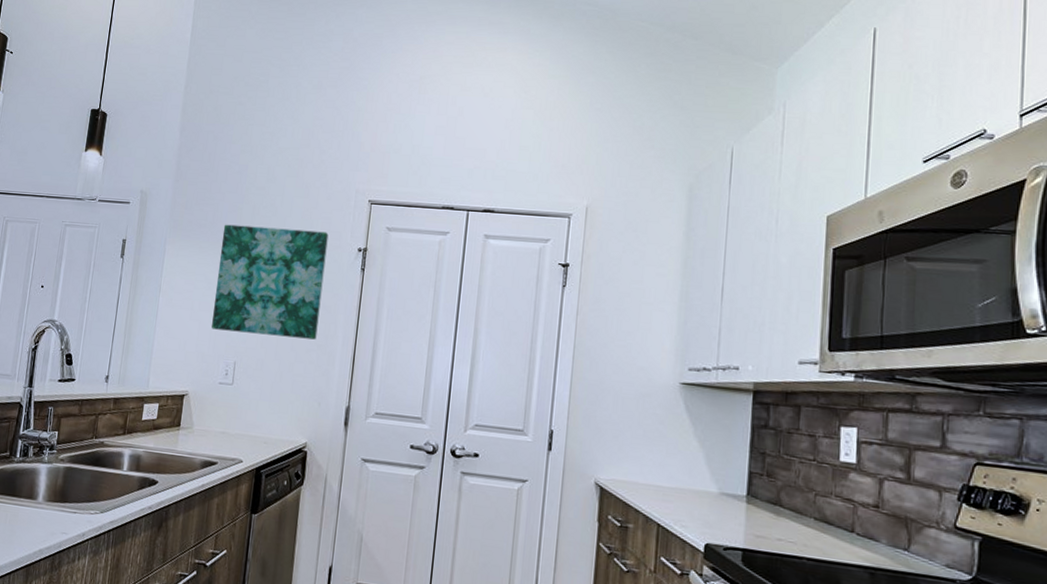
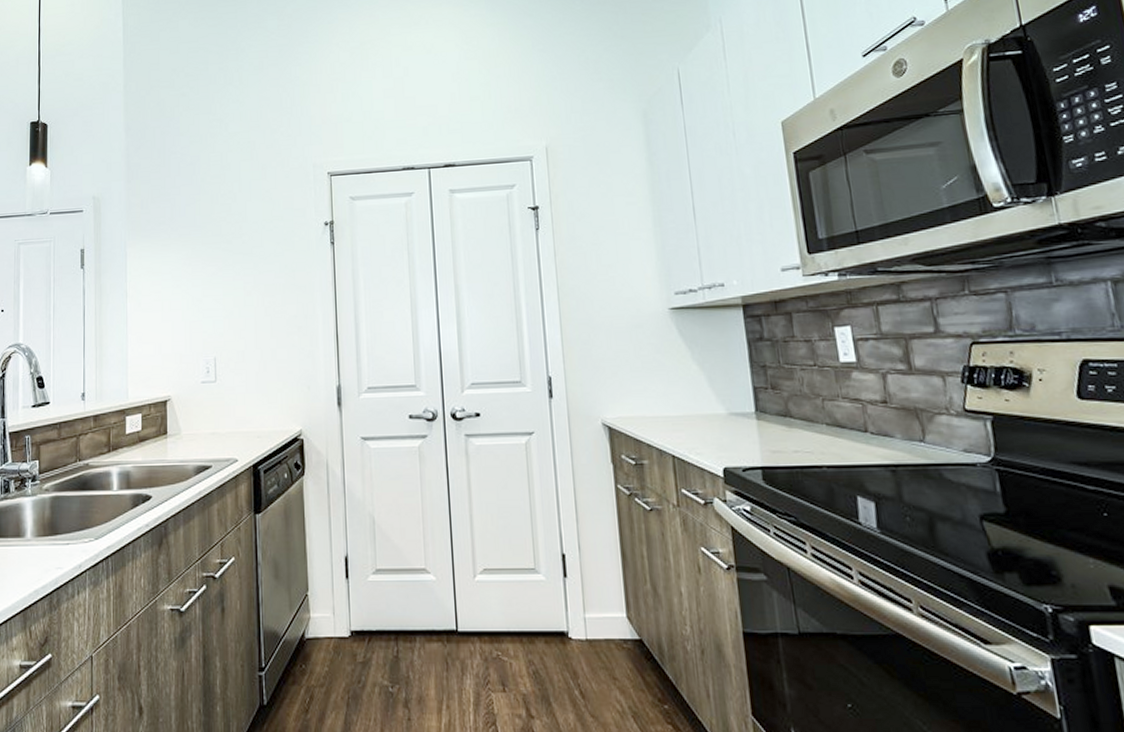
wall art: present [211,224,329,340] -> none [183,210,296,328]

